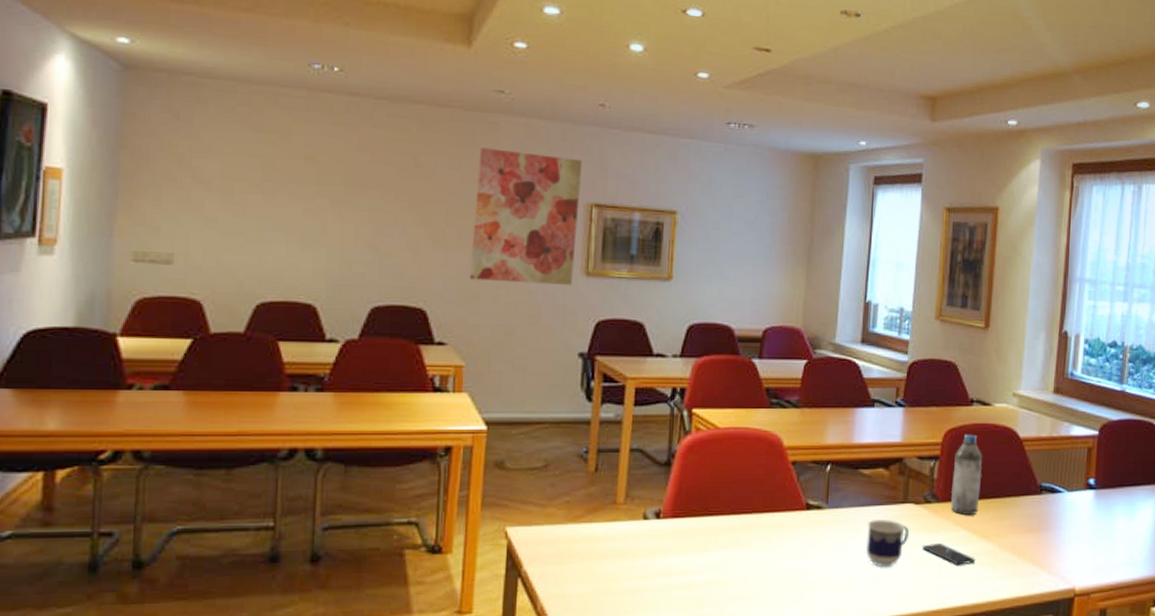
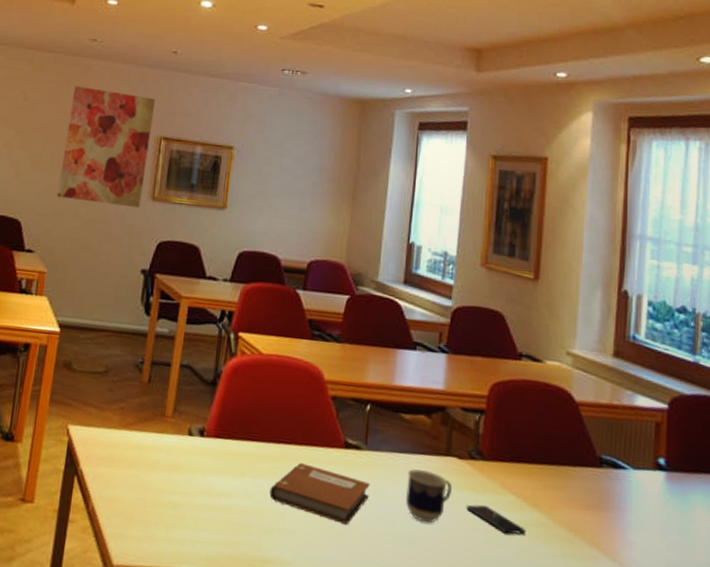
notebook: none [732,530,832,581] -> present [269,463,370,524]
water bottle: present [950,434,983,515] -> none [497,390,533,479]

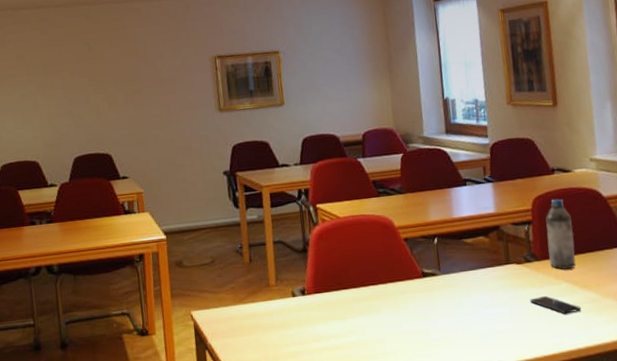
wall art: present [56,86,156,209] -> none [130,24,211,127]
notebook: present [269,463,370,524] -> none [368,297,450,337]
cup: present [405,469,452,524] -> none [478,279,516,321]
water bottle: none [497,390,533,479] -> present [545,199,576,270]

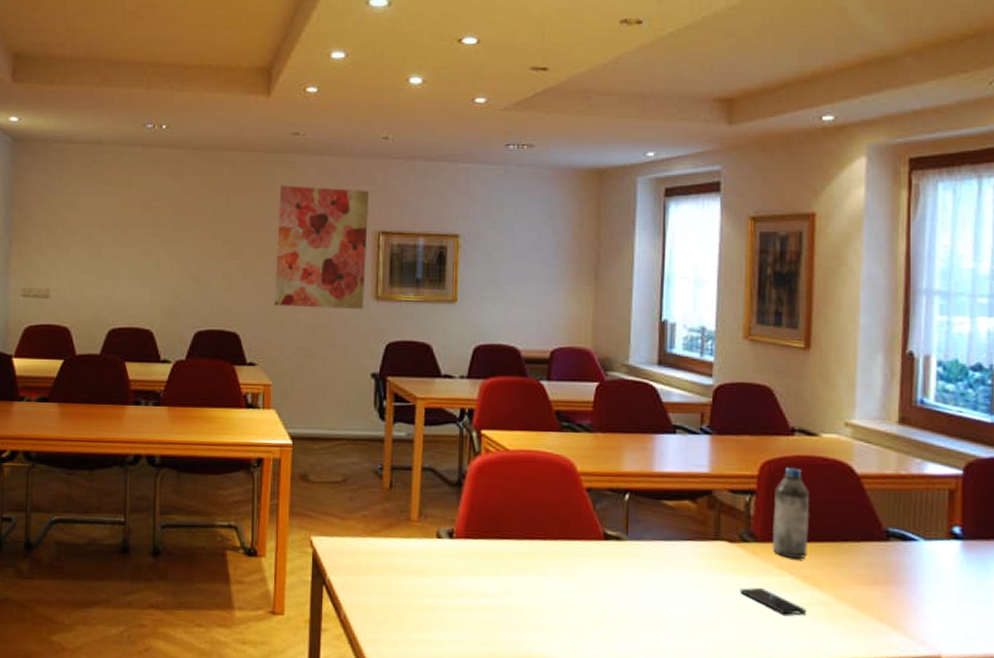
wall art: none [130,24,211,127] -> present [273,186,370,310]

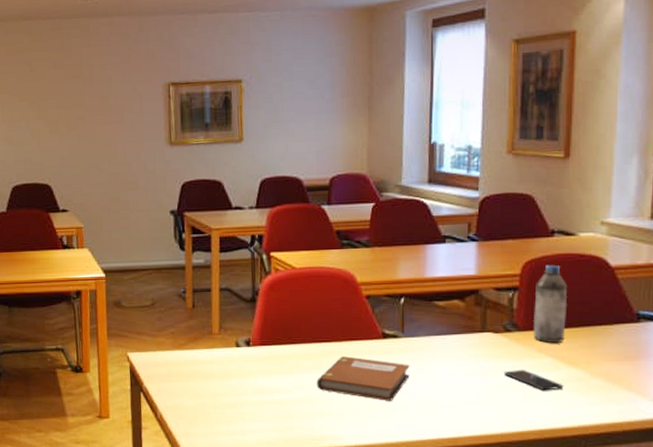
wall art: present [273,186,370,310] -> none [76,46,160,158]
notebook: none [527,558,634,616] -> present [316,356,410,401]

